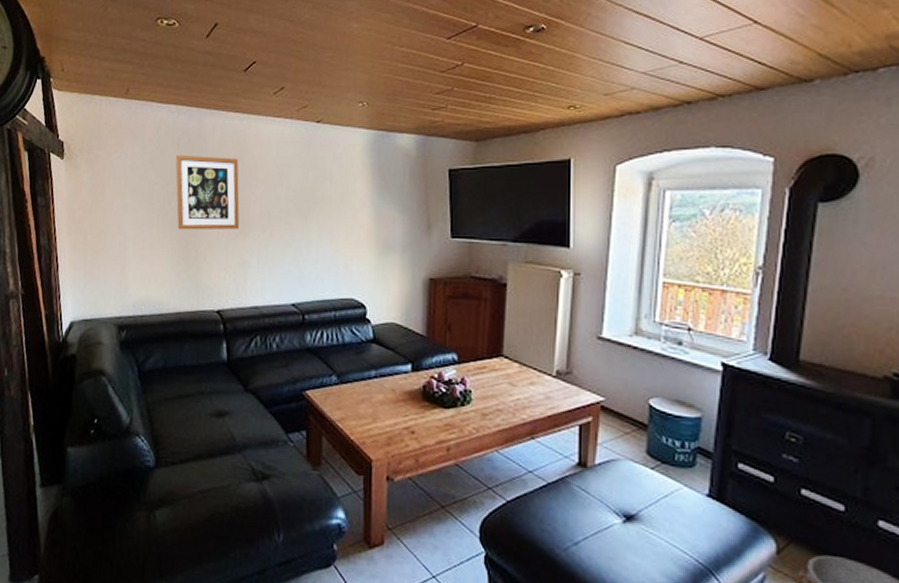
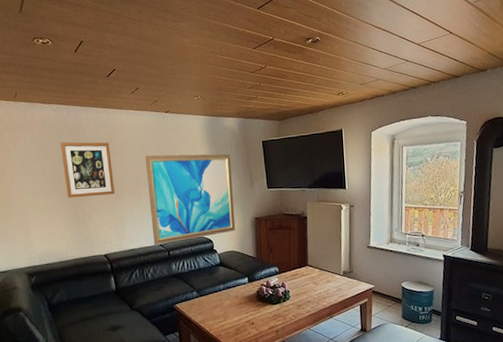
wall art: none [283,179,402,304] -> present [144,153,236,245]

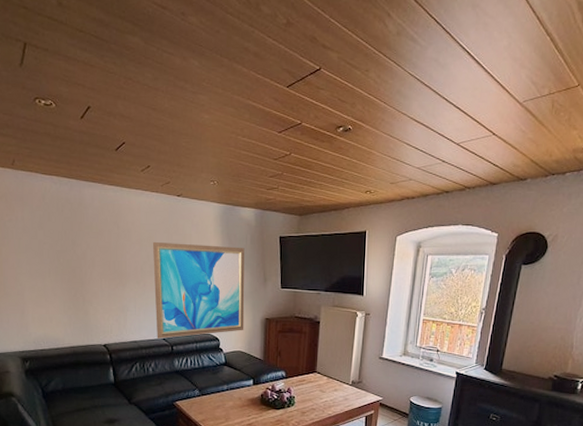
wall art: present [61,142,115,198] -> none [61,219,118,282]

